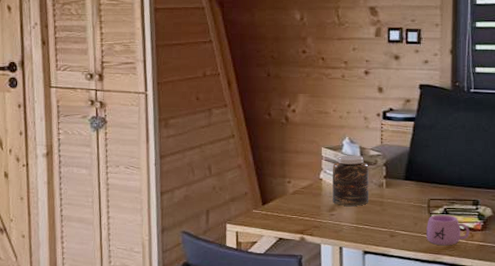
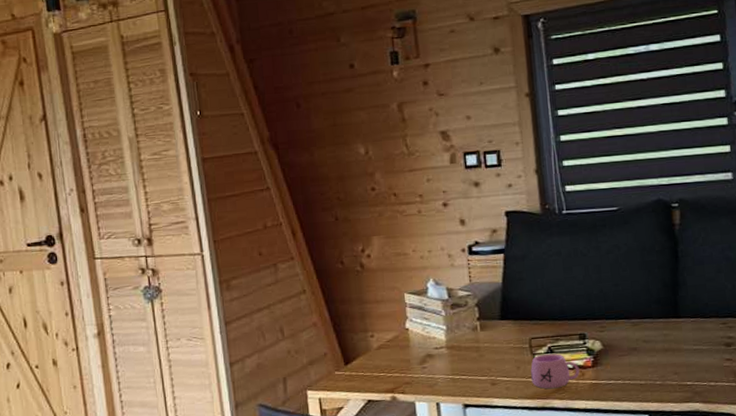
jar: present [332,155,370,206] -> none [418,298,464,356]

